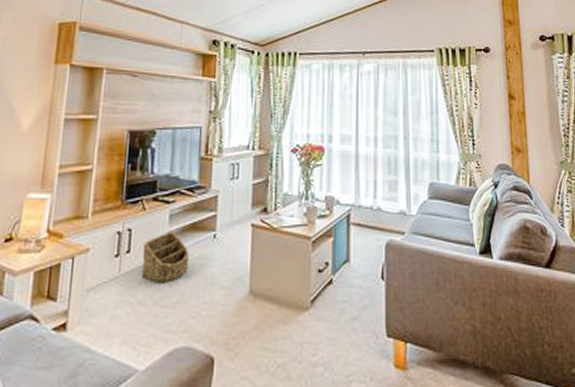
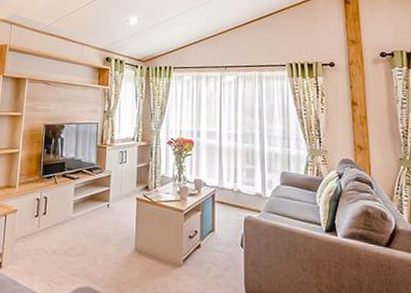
basket: present [141,231,190,283] -> none [54,200,90,238]

